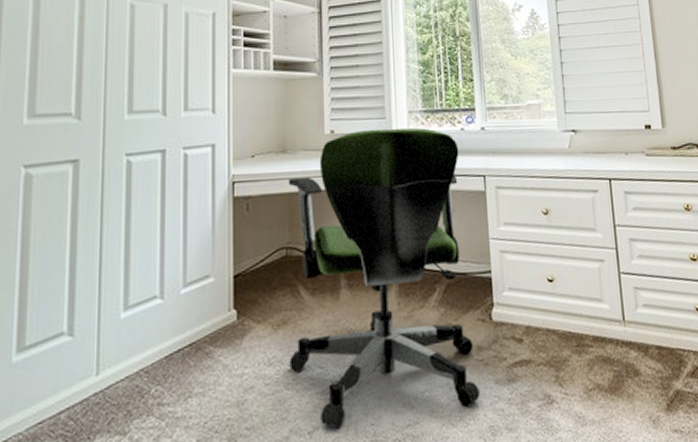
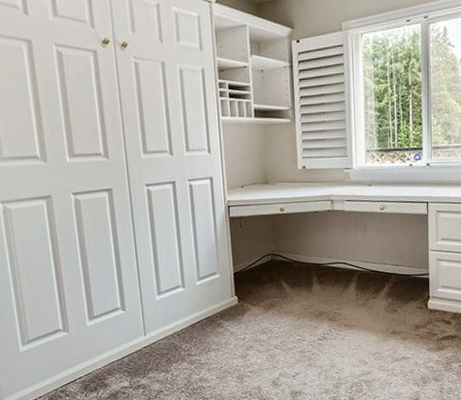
office chair: present [288,128,480,429] -> none [270,164,416,375]

